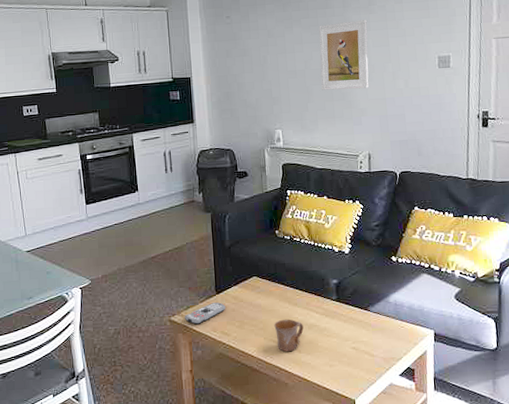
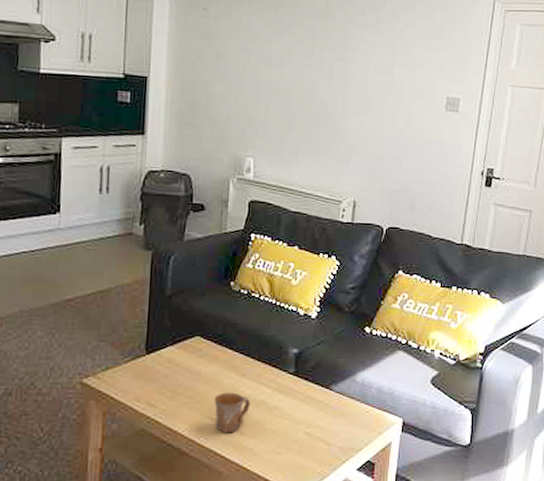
remote control: present [185,302,226,325] -> none [101,365,156,391]
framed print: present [319,20,369,90] -> none [308,38,371,123]

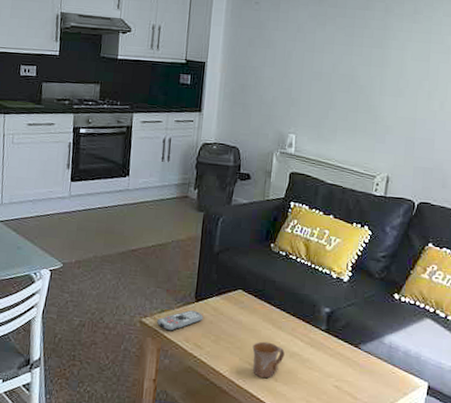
remote control: none [101,365,156,391] -> present [157,310,203,331]

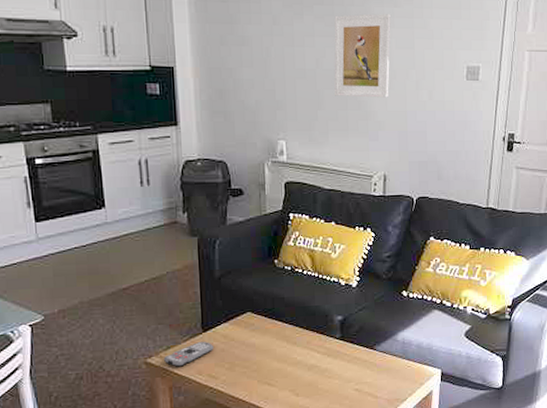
mug: present [252,341,285,379] -> none [269,359,303,396]
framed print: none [347,27,409,105] -> present [334,14,391,98]

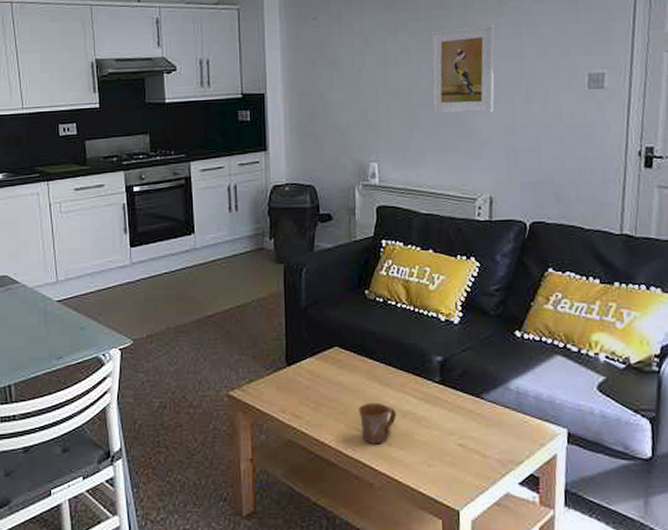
remote control: present [164,342,214,367] -> none [246,377,298,402]
mug: none [269,359,303,396] -> present [358,402,396,445]

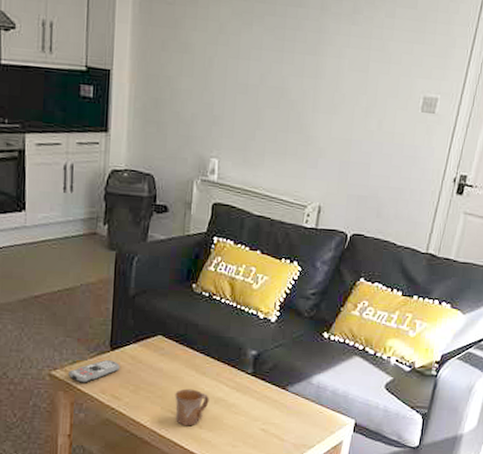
remote control: none [246,377,298,402] -> present [69,360,120,383]
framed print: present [430,24,495,114] -> none [276,28,347,123]

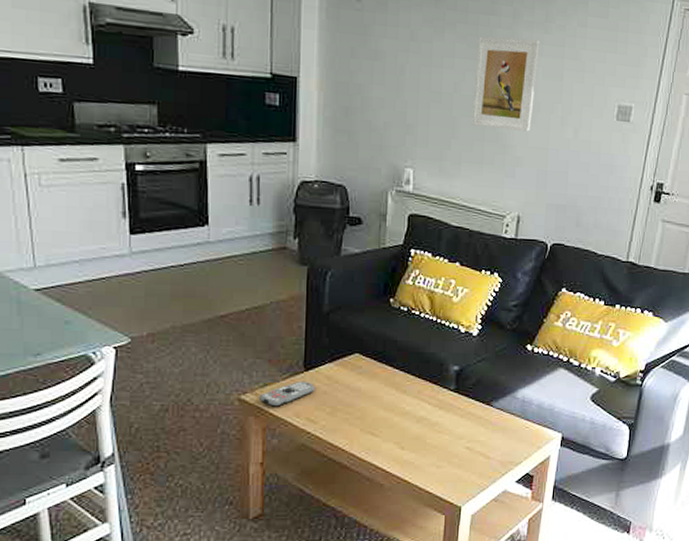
mug: present [175,388,209,426] -> none [374,408,411,448]
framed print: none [276,28,347,123] -> present [471,36,540,132]

